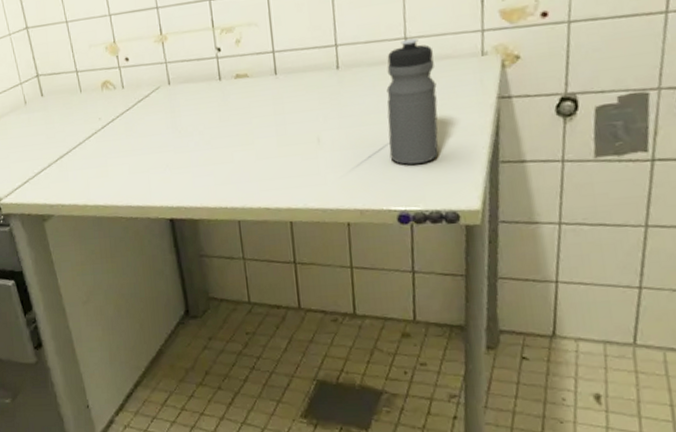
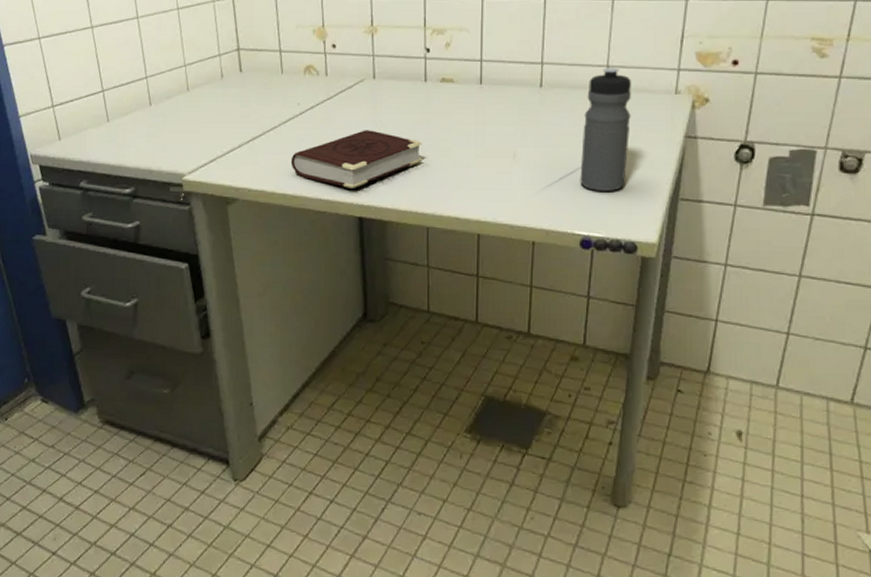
book: none [98,134,227,193] -> present [290,130,423,188]

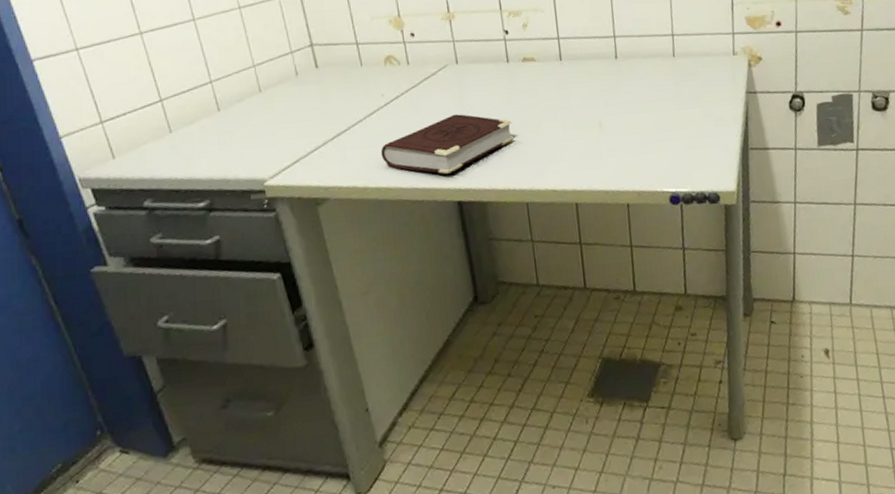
water bottle: present [580,67,632,191] -> none [658,35,702,150]

